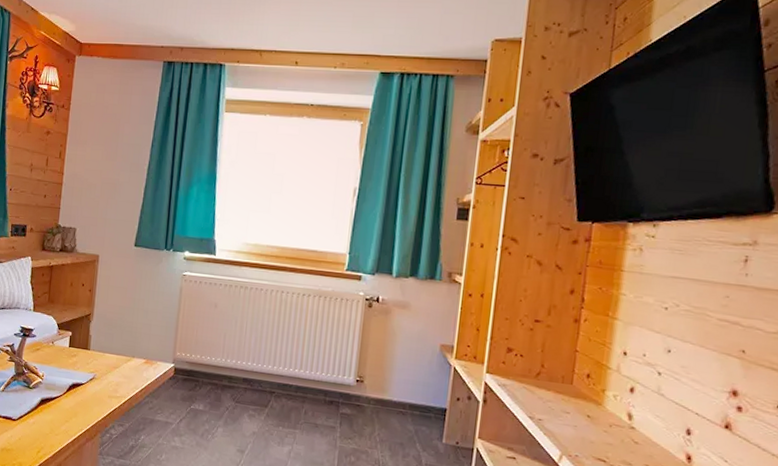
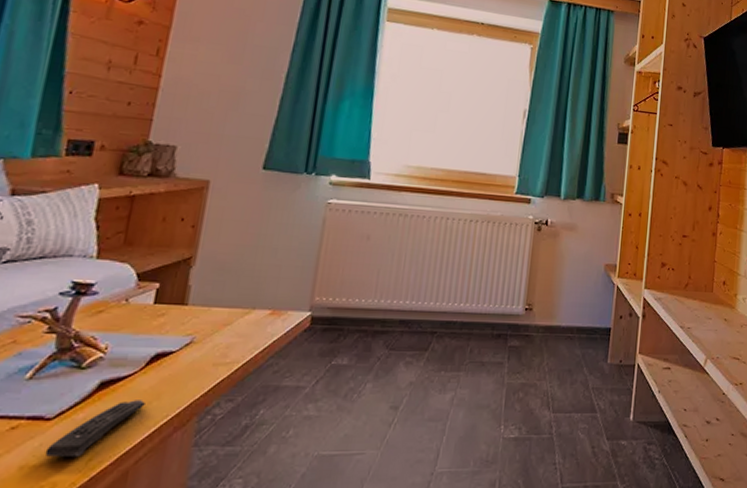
remote control: none [14,415,68,448] -> present [44,400,145,457]

